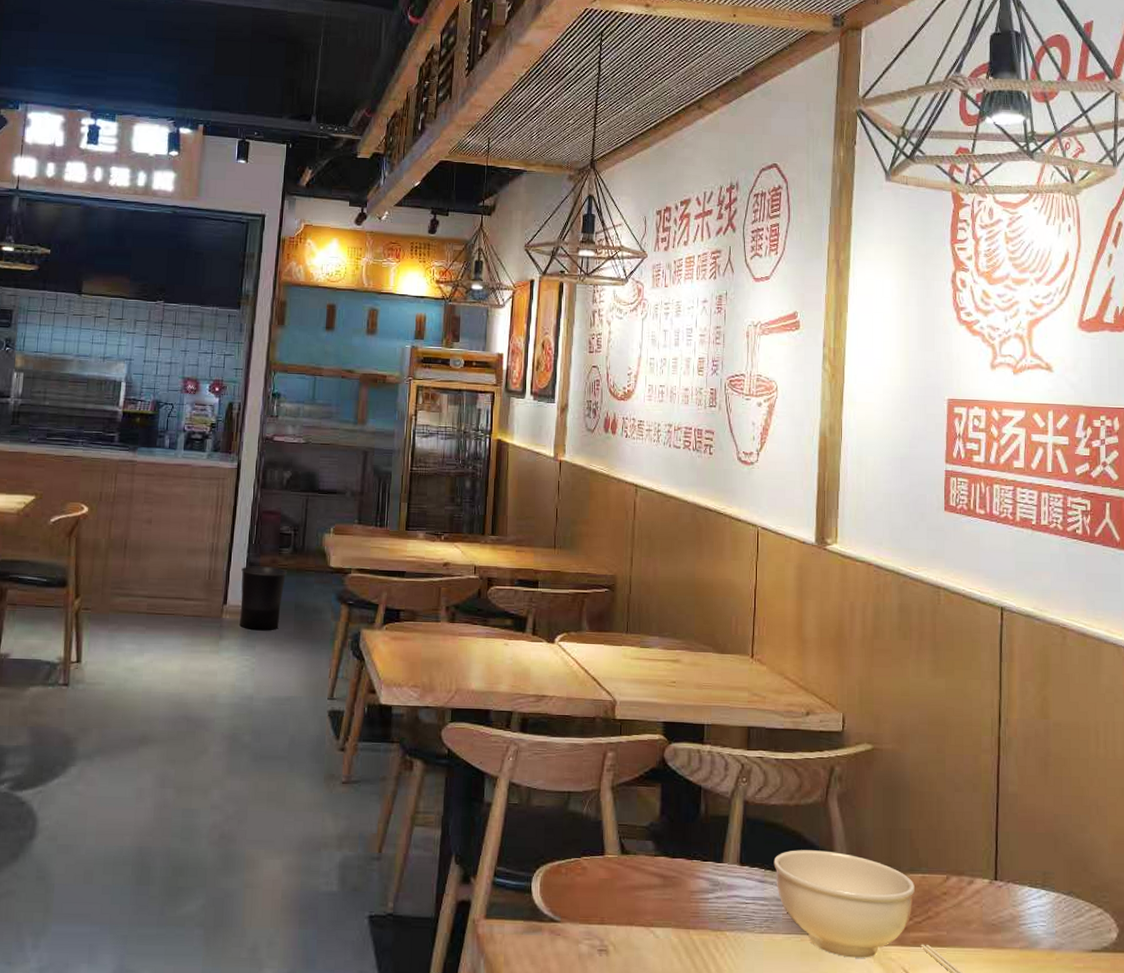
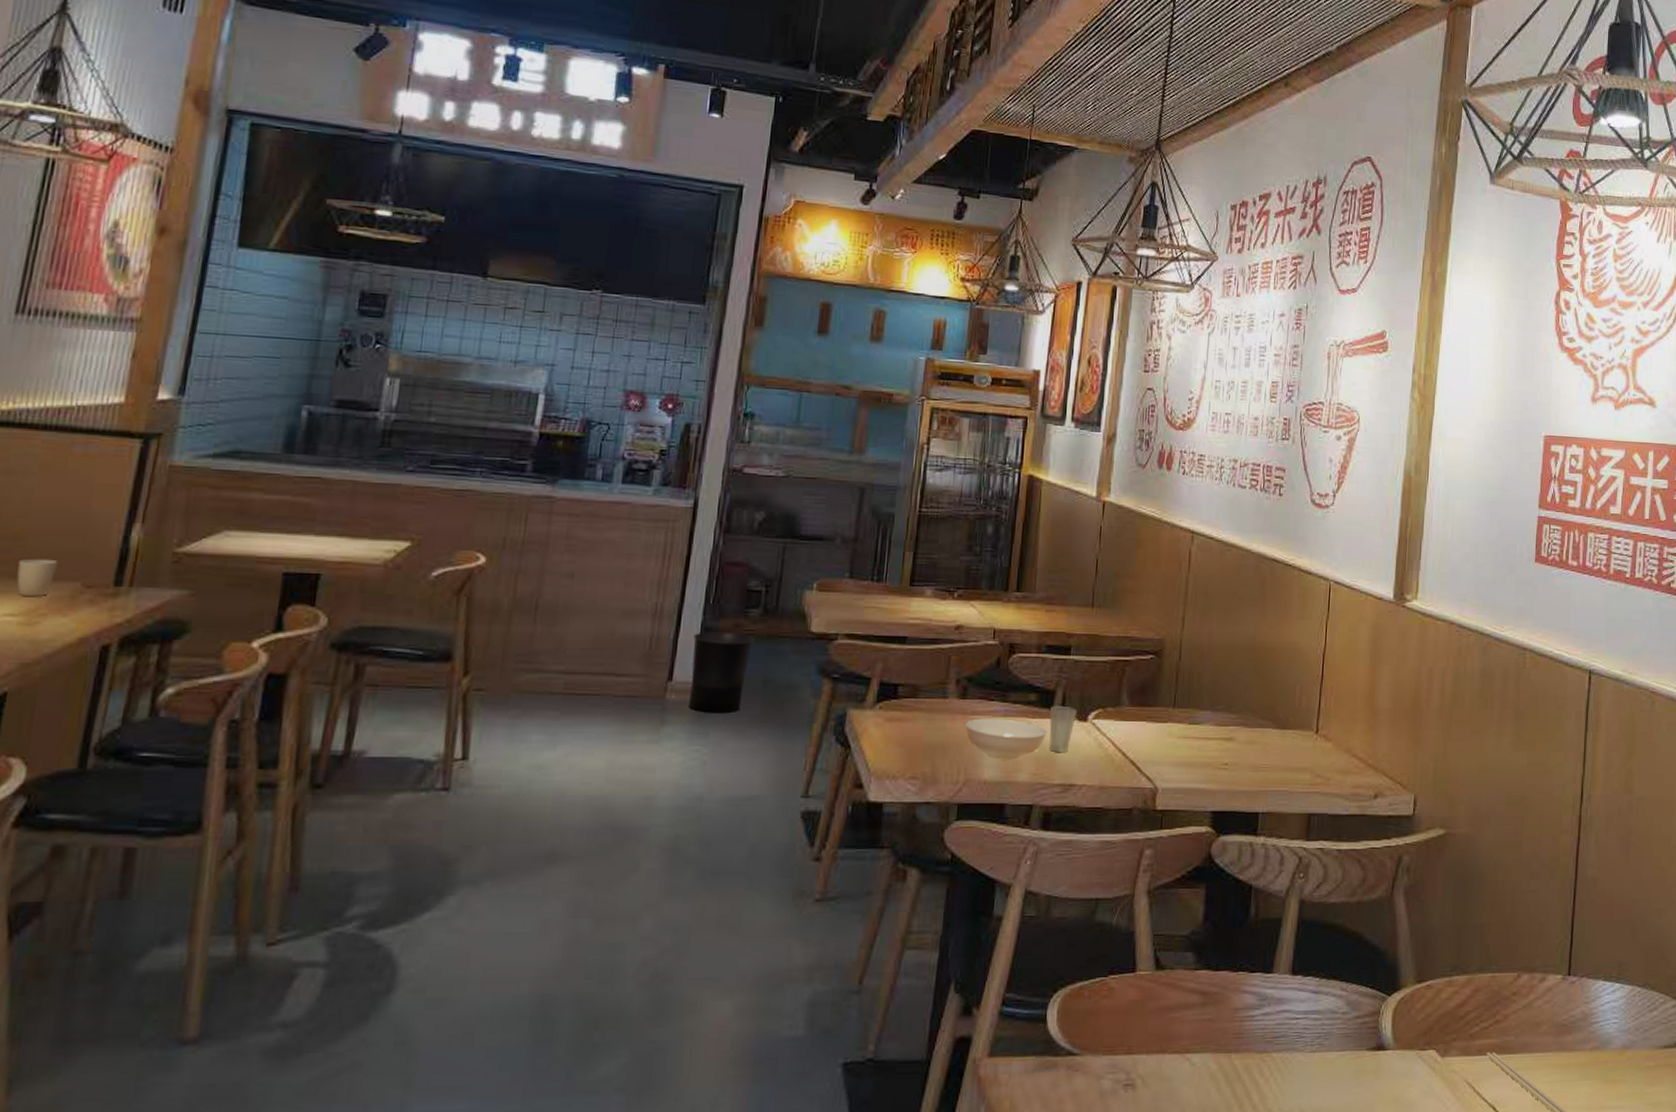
bowl: none [455,639,522,674] -> present [965,718,1048,760]
cup: none [523,629,546,669] -> present [1049,705,1078,753]
soup bowl: present [773,850,916,958] -> none [1330,952,1484,1073]

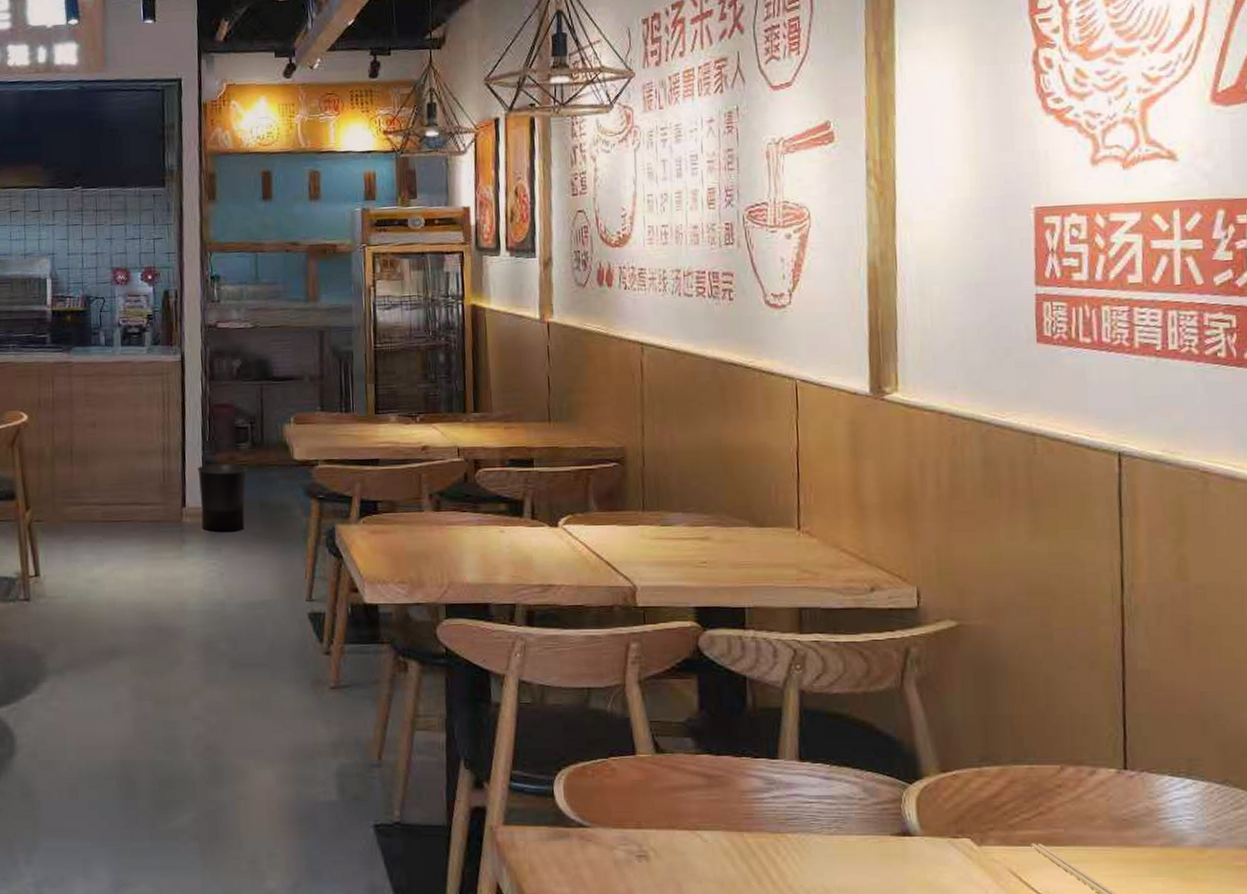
bowl: present [965,718,1048,760] -> none [443,527,521,565]
cup: present [1049,705,1078,753] -> none [521,513,548,557]

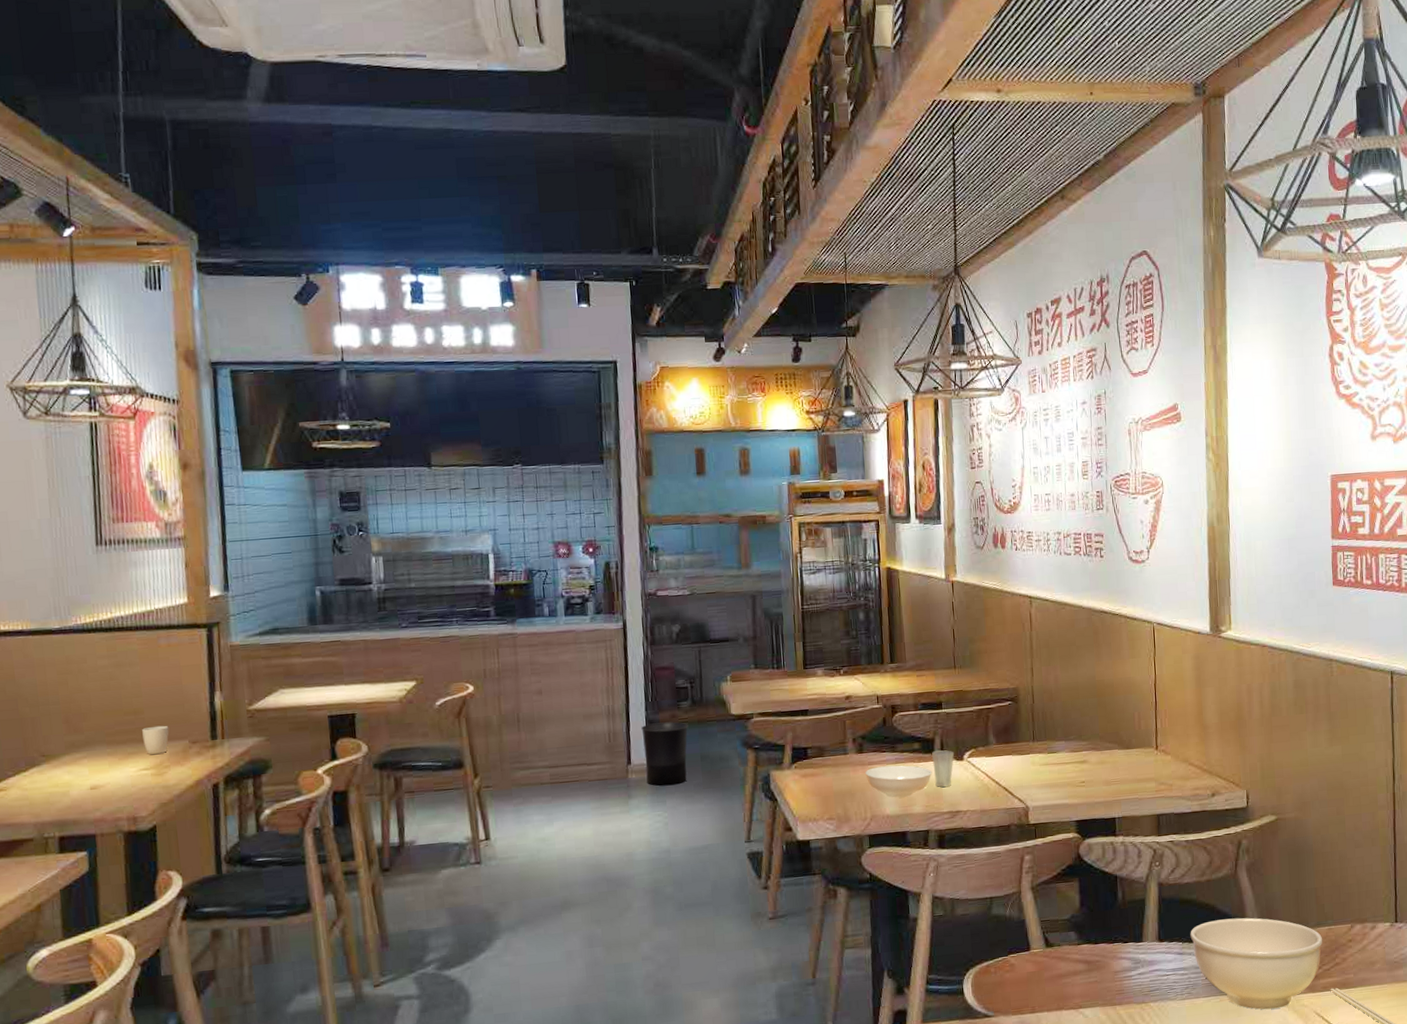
bowl: none [443,527,521,565] -> present [865,765,932,798]
cup: none [521,513,548,557] -> present [932,750,955,787]
soup bowl: none [840,742,1021,860] -> present [1190,917,1323,1010]

